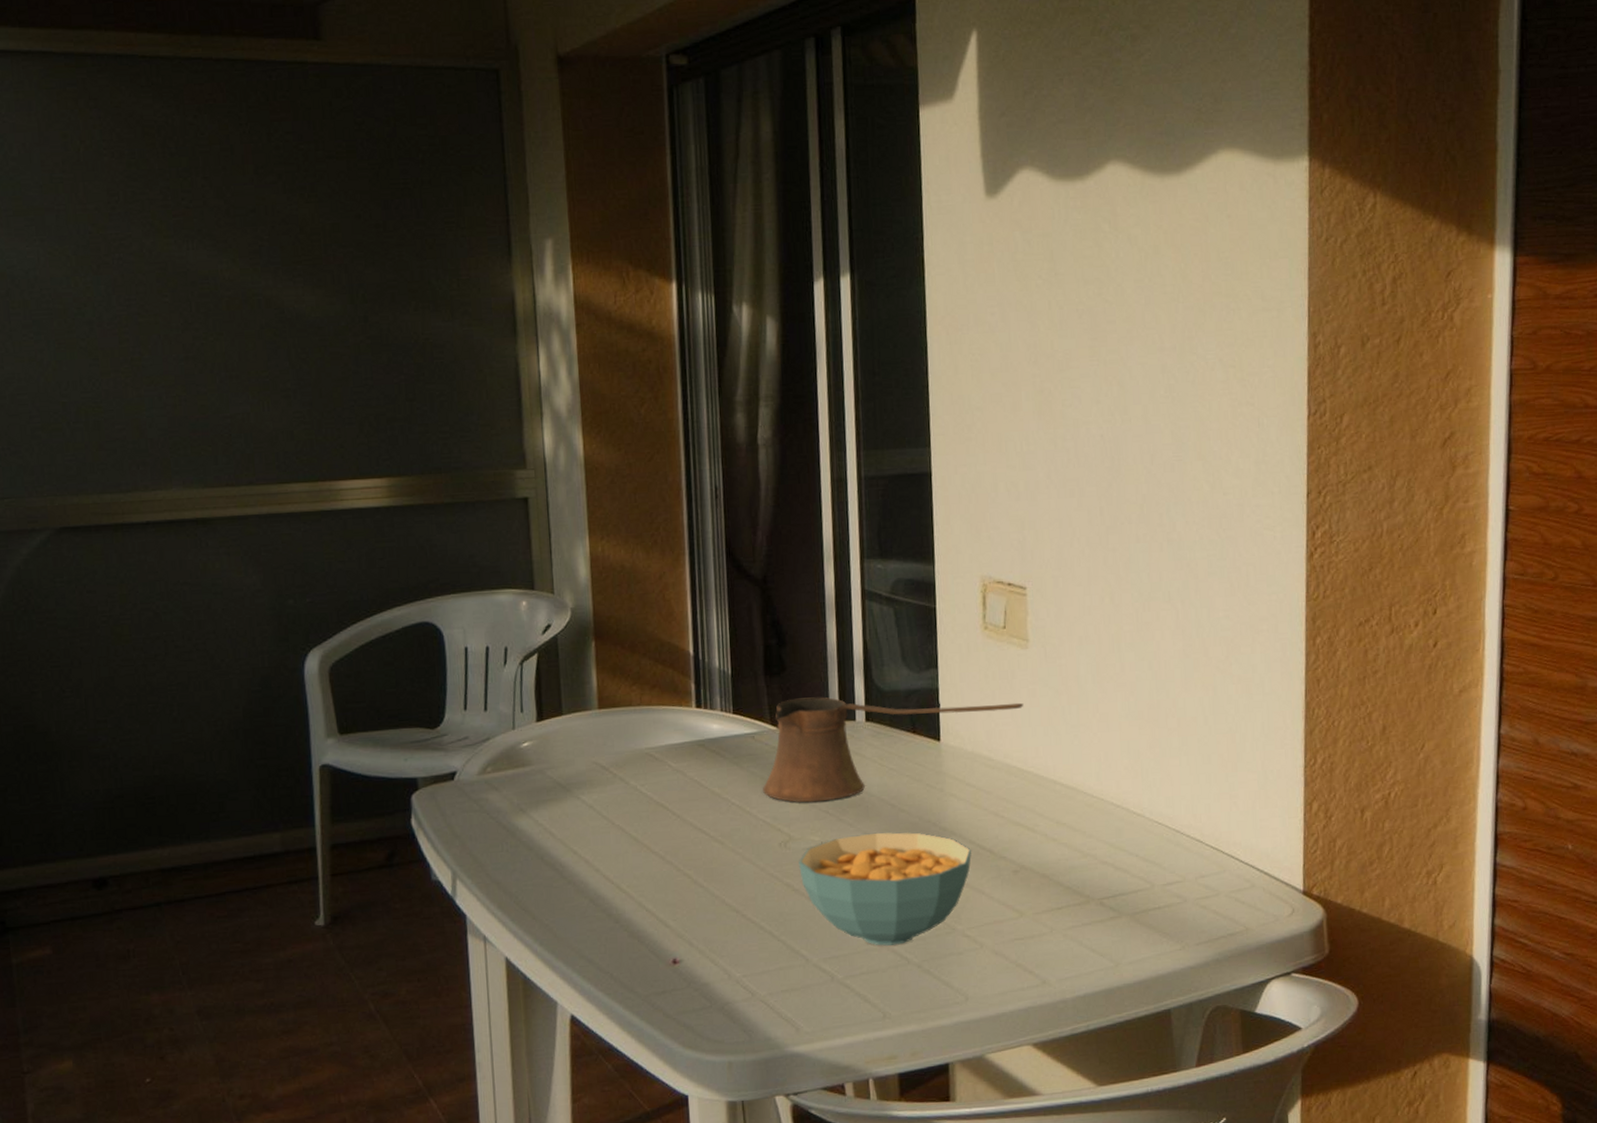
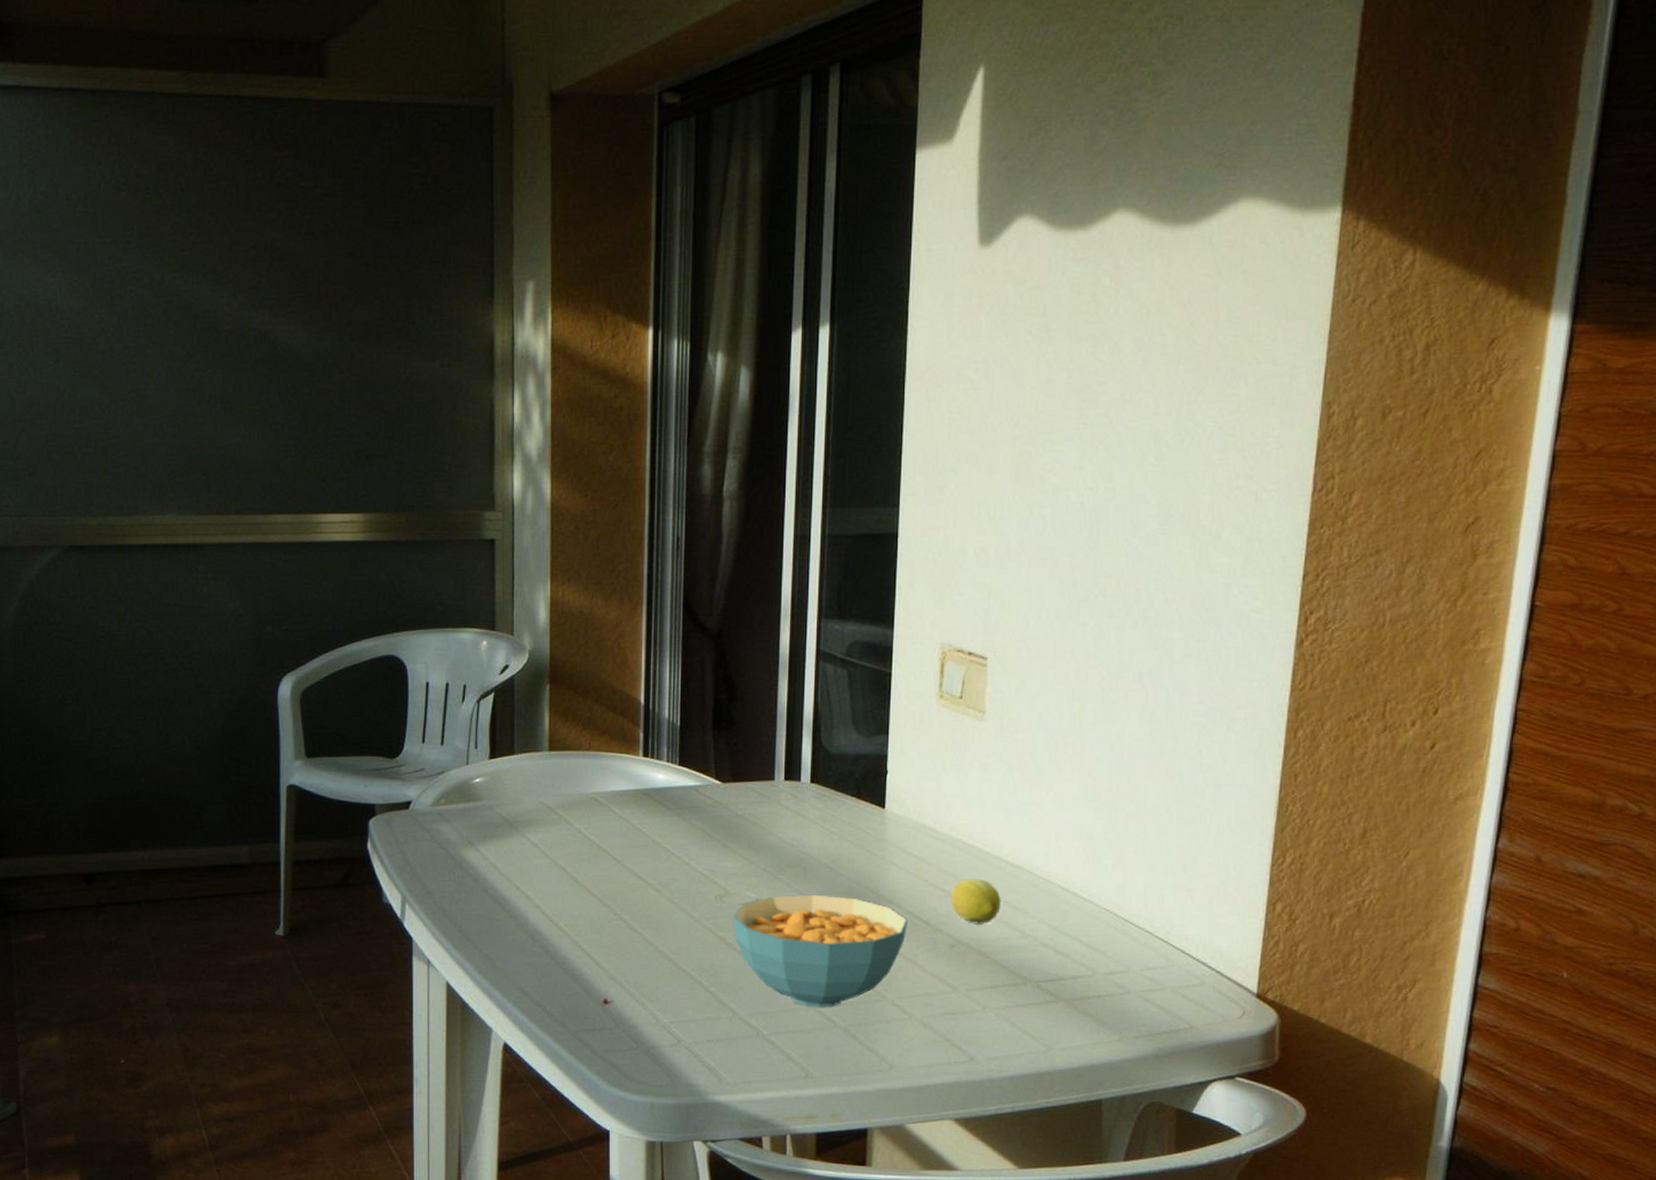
coffee pot: present [763,697,1024,803] -> none [703,755,975,859]
fruit: none [1011,802,1060,848] -> present [951,877,1002,924]

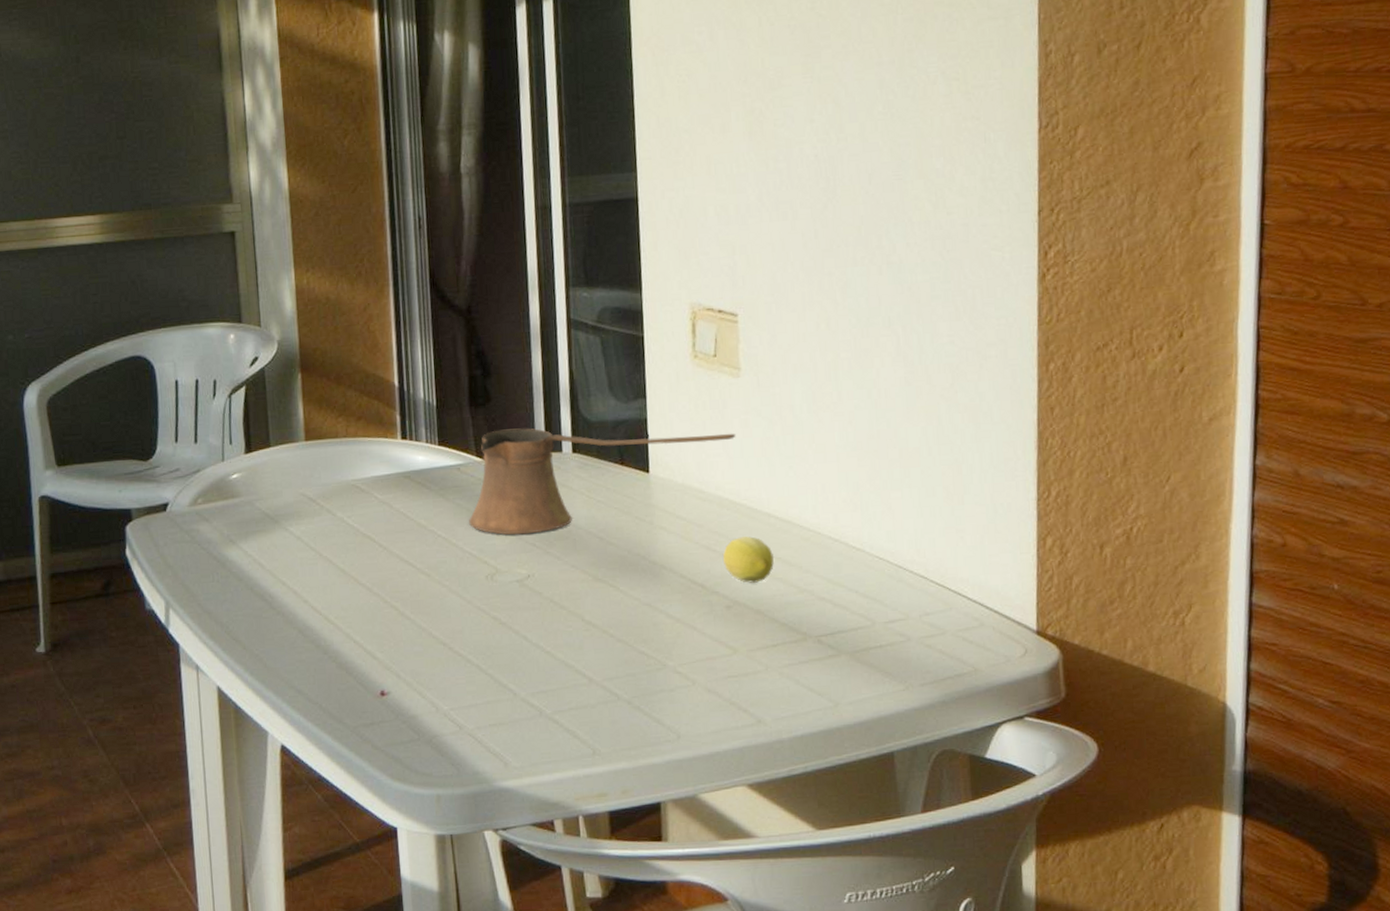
coffee pot: none [703,755,975,859] -> present [469,428,736,535]
cereal bowl: present [733,894,909,1007] -> none [506,565,683,681]

